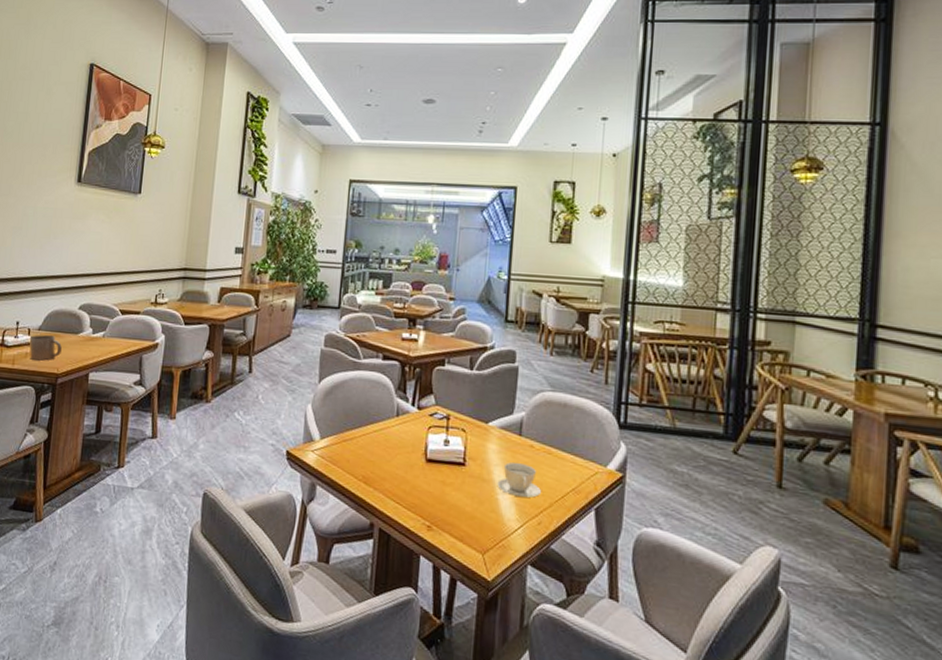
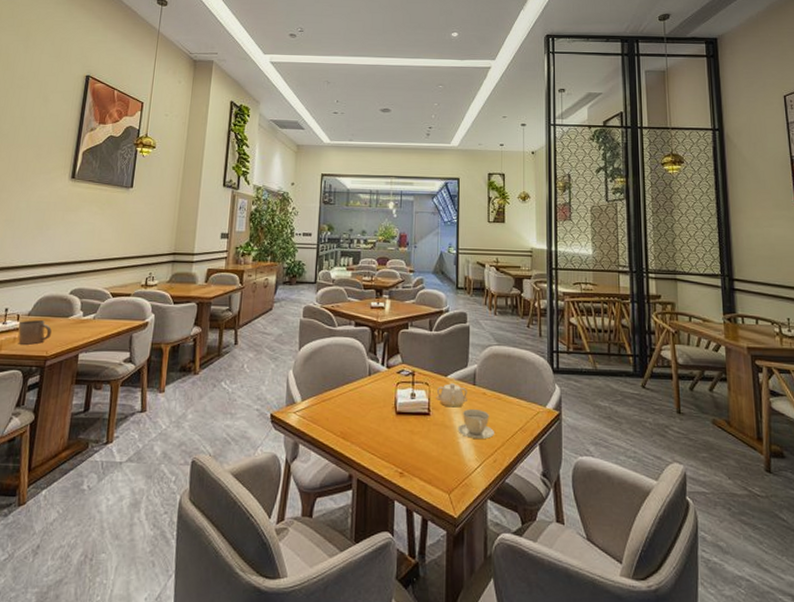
sugar bowl: none [473,431,512,460] -> present [436,383,468,408]

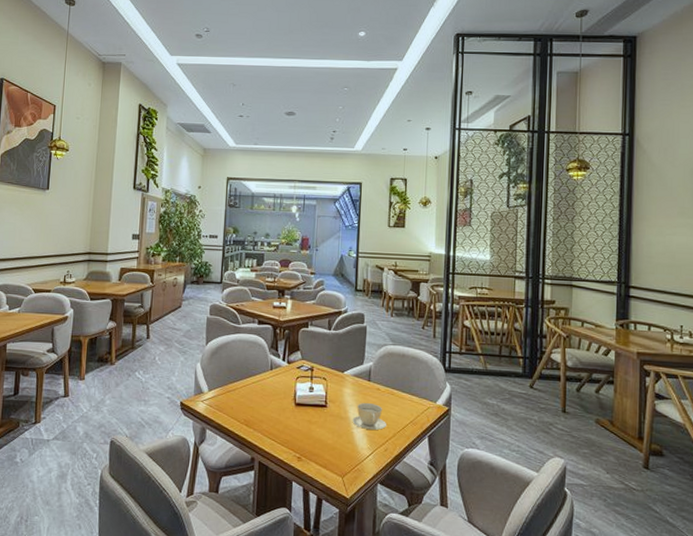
sugar bowl: present [436,383,468,408] -> none [333,379,363,401]

